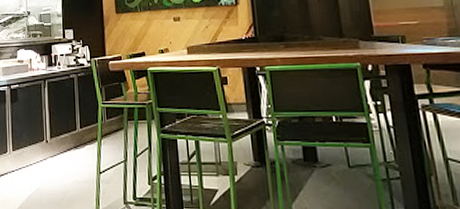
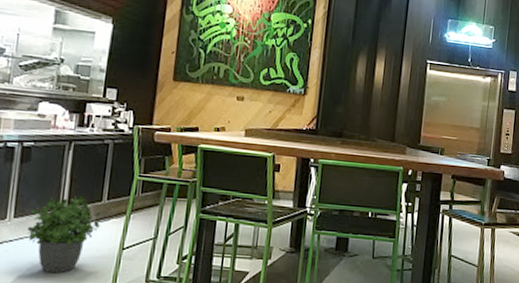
potted plant: none [24,127,79,199] -> present [27,196,101,274]

